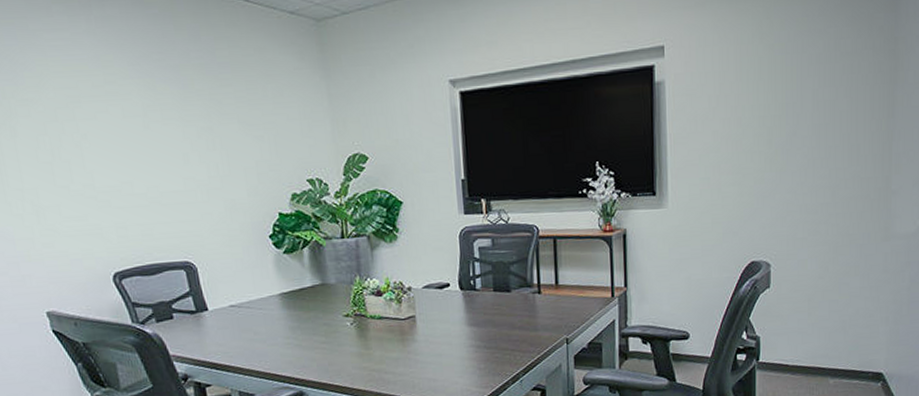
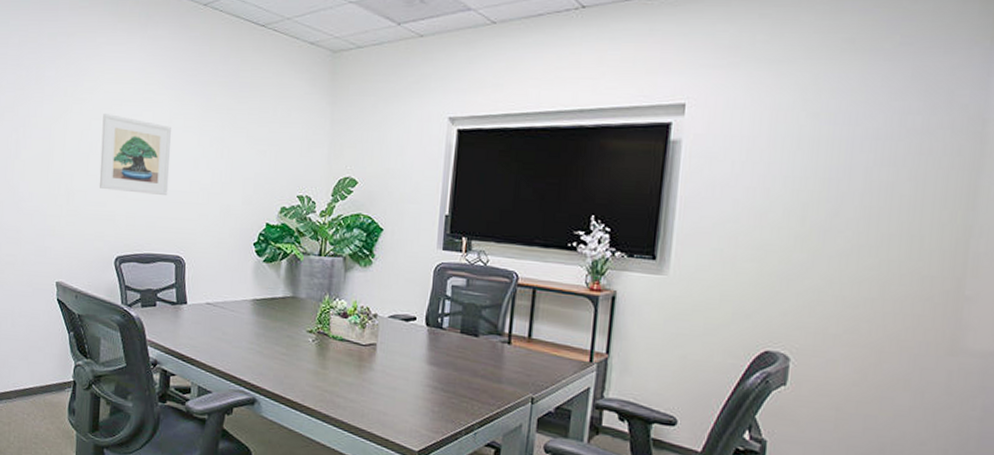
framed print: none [59,113,160,201] -> present [99,114,171,195]

